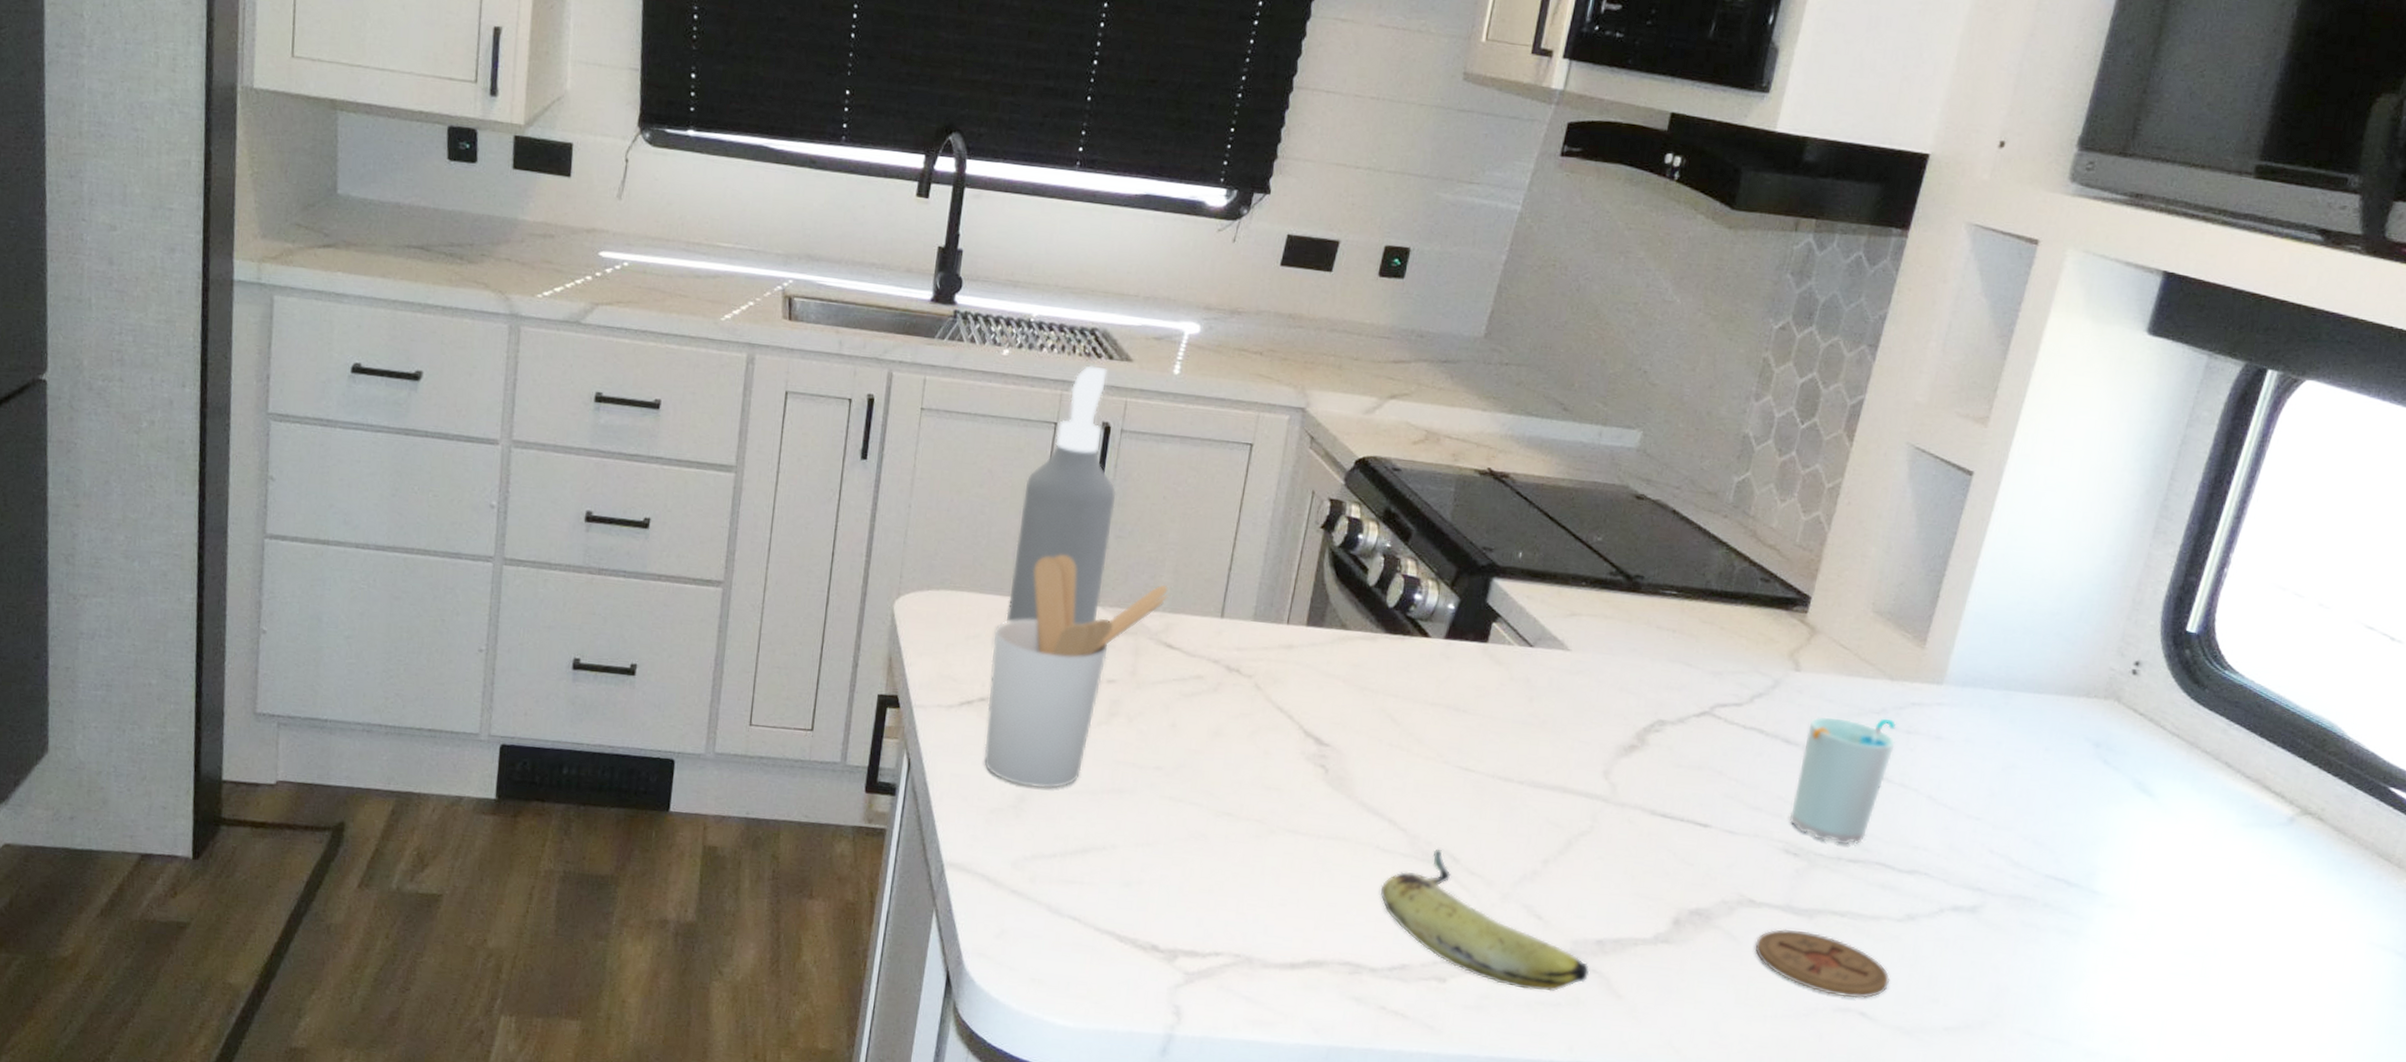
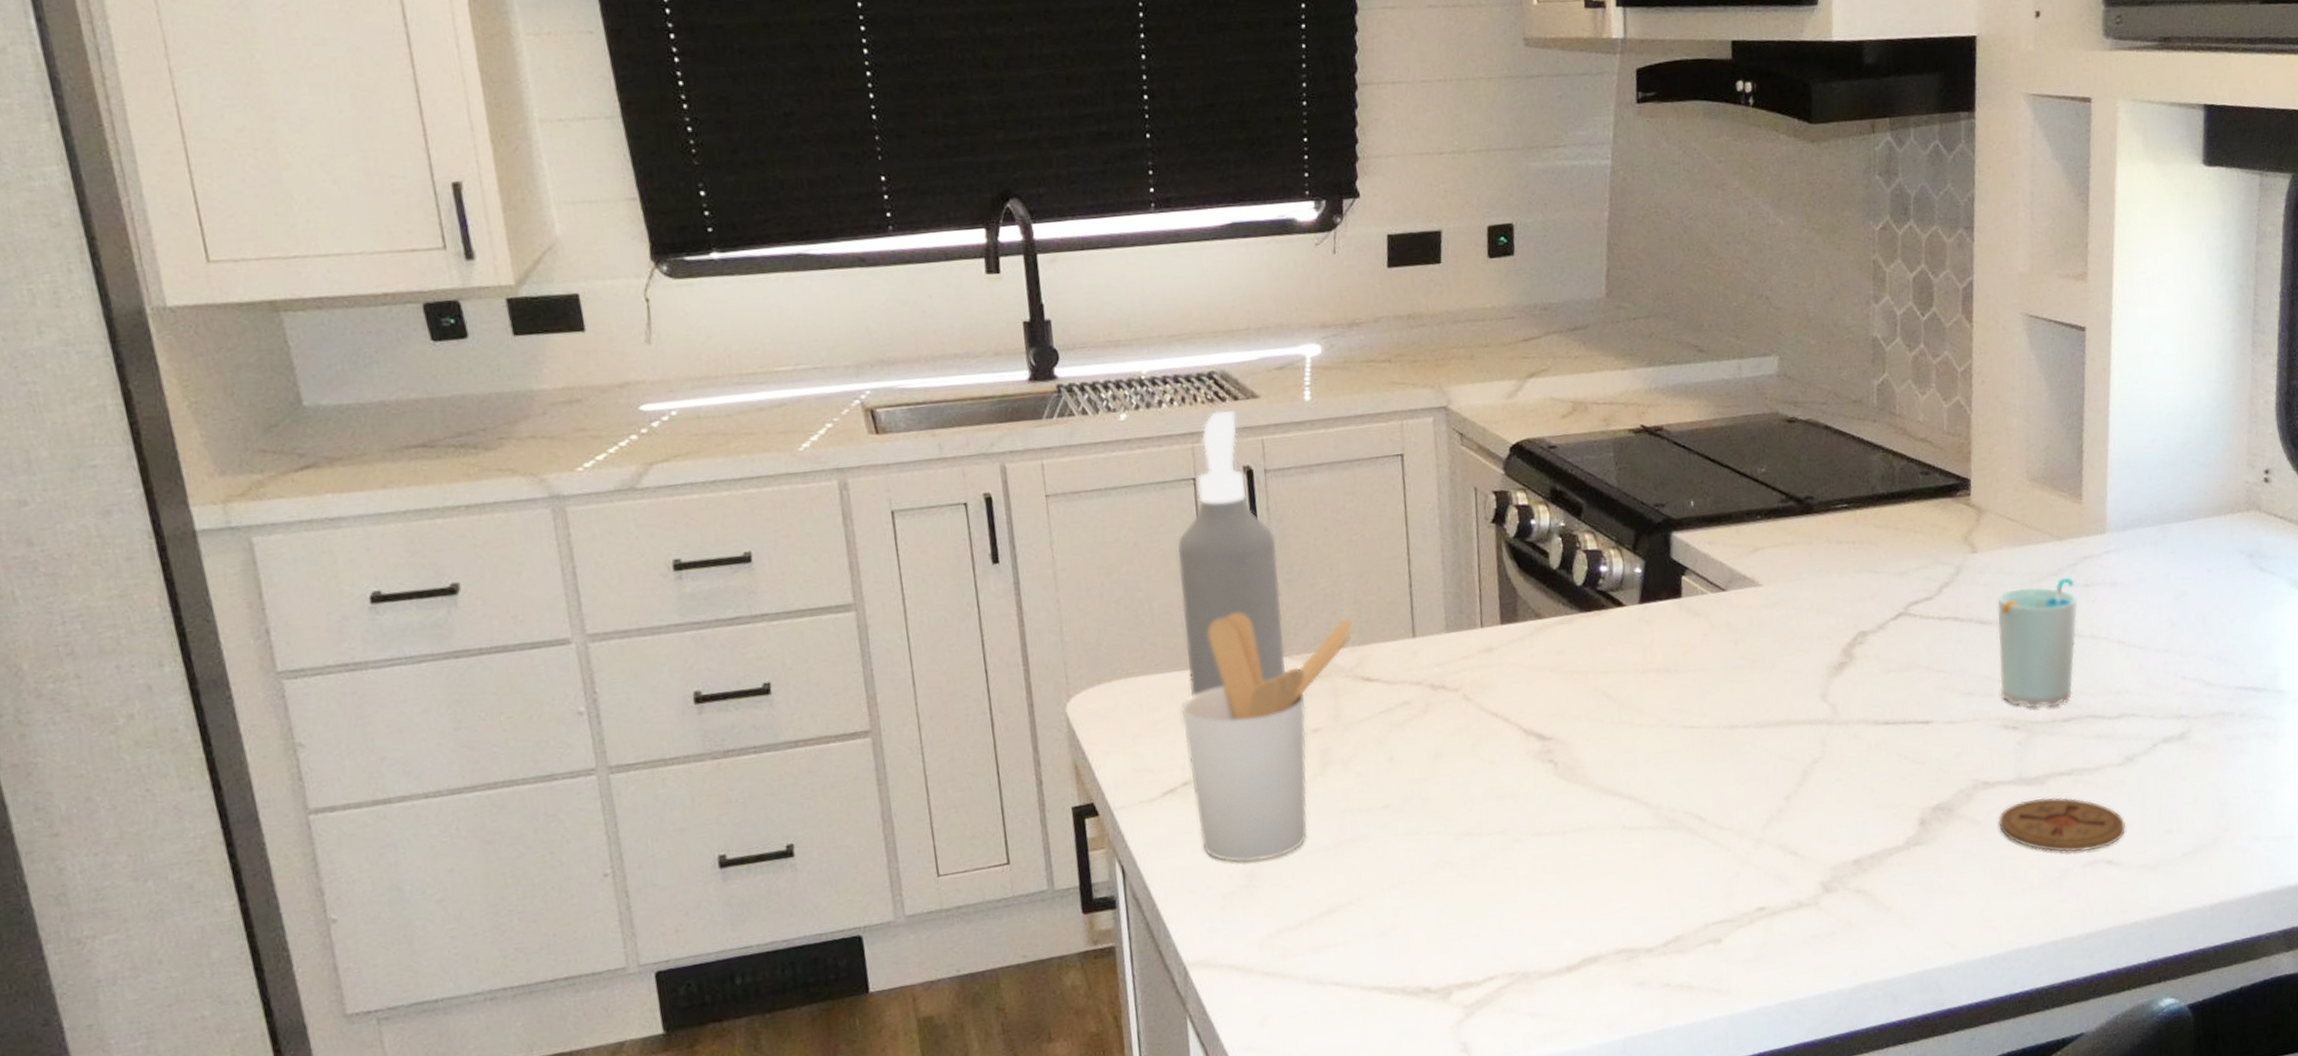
fruit: present [1380,848,1590,992] -> none [1636,812,1855,929]

